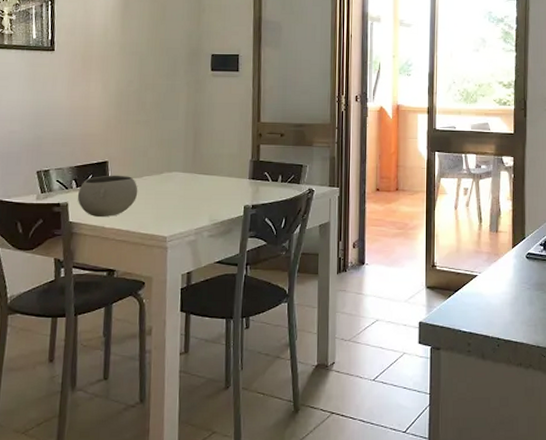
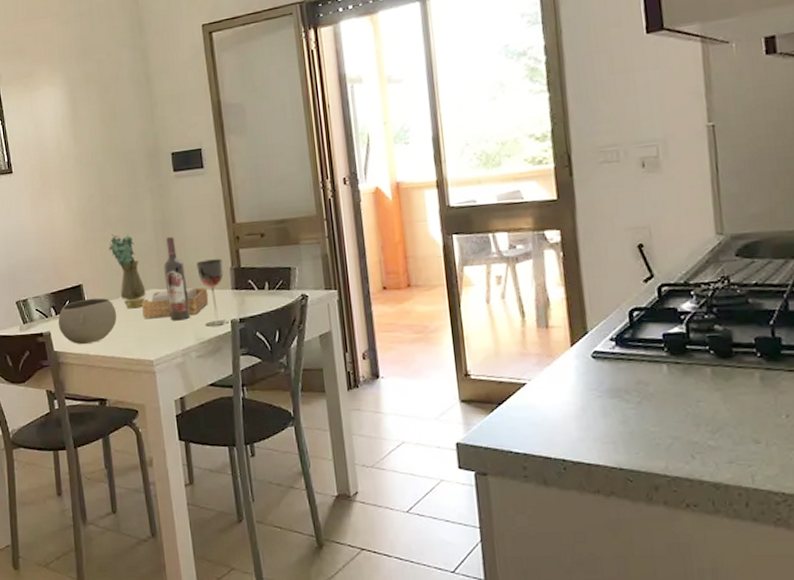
vase: none [139,119,169,188] -> present [109,234,146,309]
napkin holder: none [163,174,227,199] -> present [142,287,209,319]
wine bottle: none [188,126,209,202] -> present [163,236,191,321]
wineglass: none [220,151,244,210] -> present [196,259,229,327]

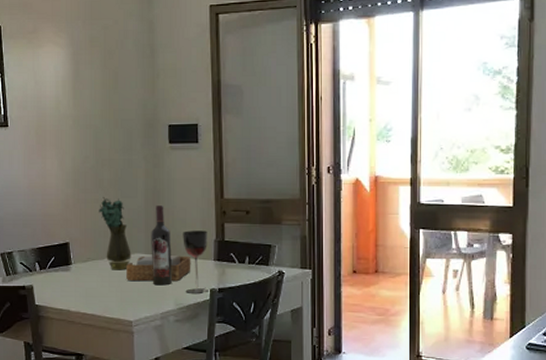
bowl: present [58,298,117,344] -> none [41,257,101,300]

